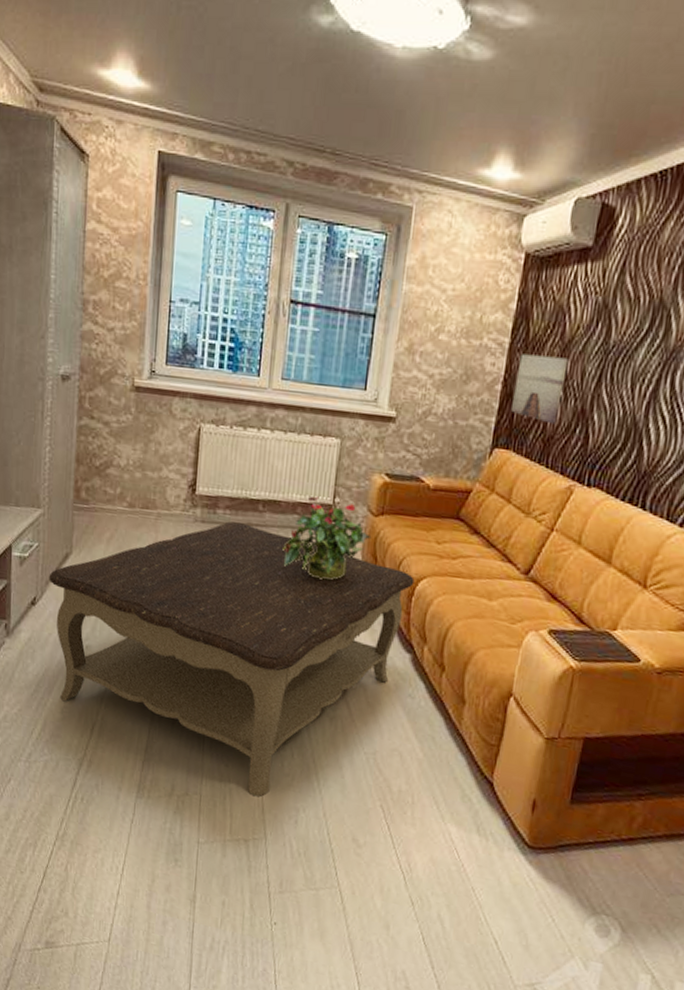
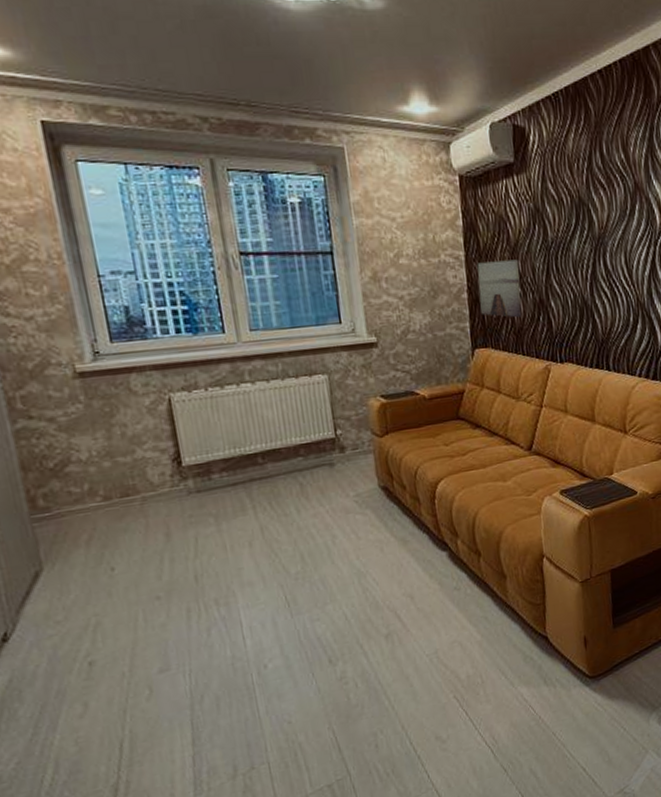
coffee table: present [49,521,415,797] -> none [18,479,433,741]
potted plant: present [283,496,372,581] -> none [294,432,382,512]

